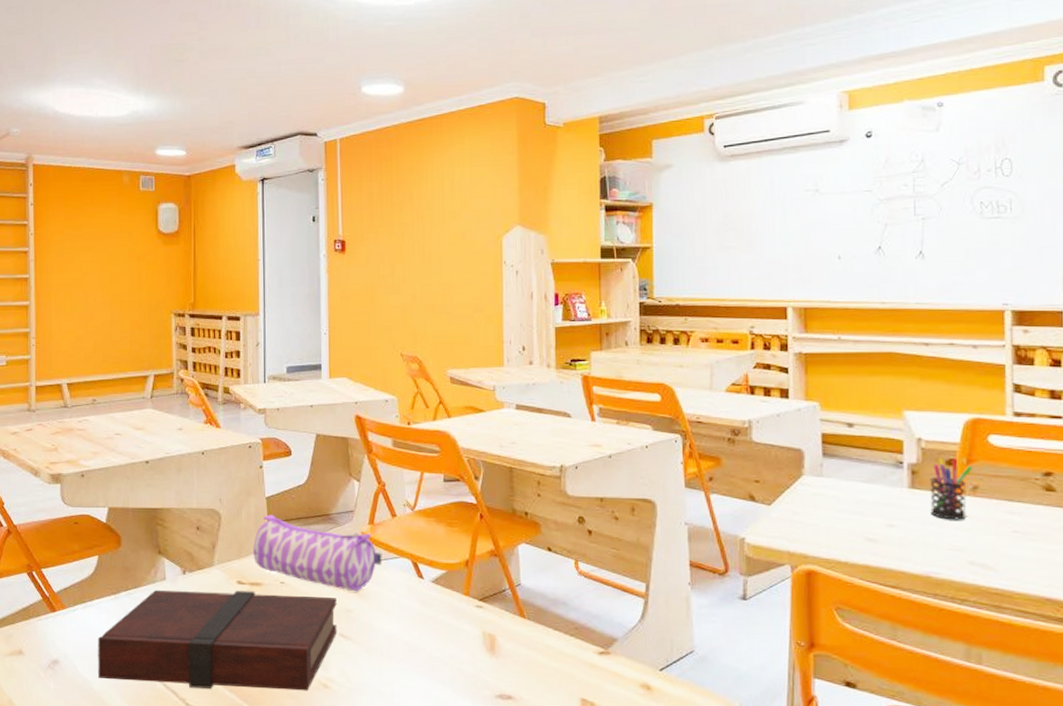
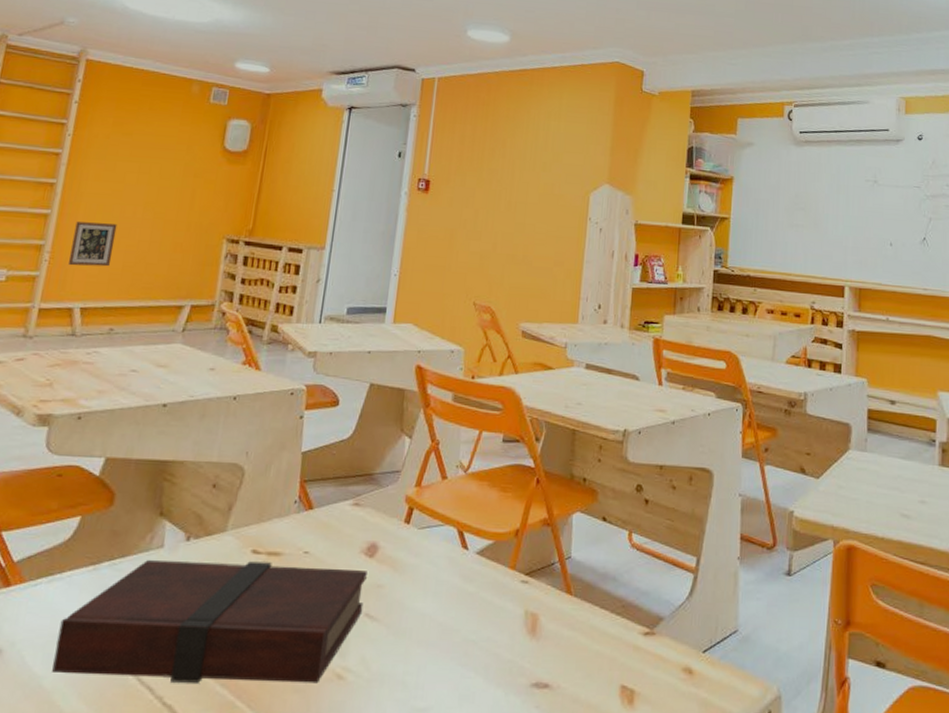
picture frame: none [51,309,84,348] -> present [68,222,118,267]
pencil case: present [253,515,382,592] -> none [276,472,426,564]

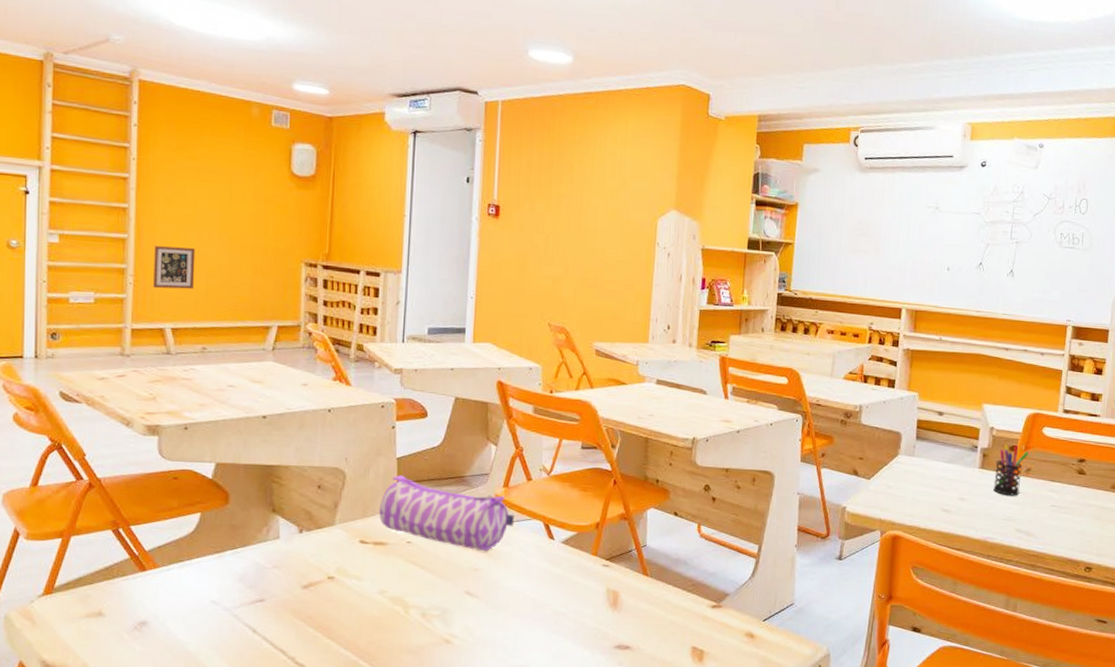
book: present [52,560,367,684] -> none [195,549,465,647]
pencil case: none [276,472,426,564] -> present [379,475,515,552]

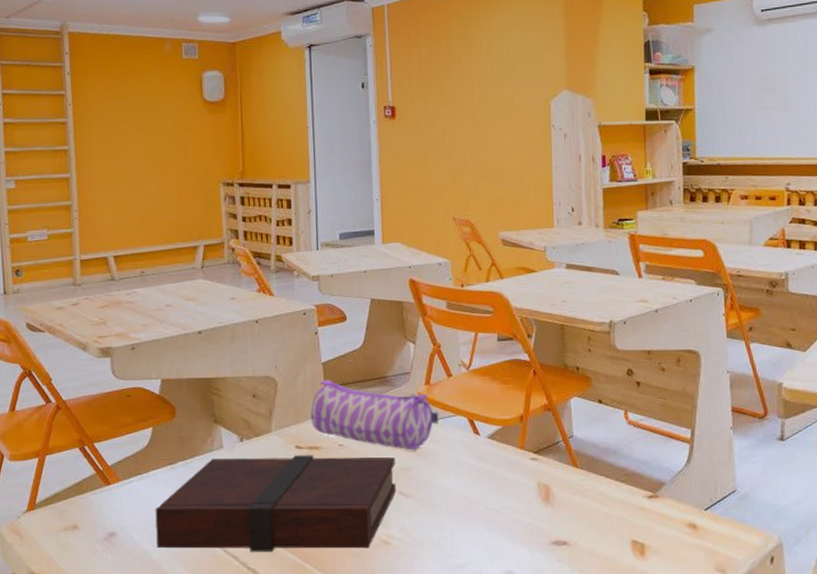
picture frame: present [153,246,196,290] -> none [93,180,130,221]
book: none [195,549,465,647] -> present [155,455,397,552]

